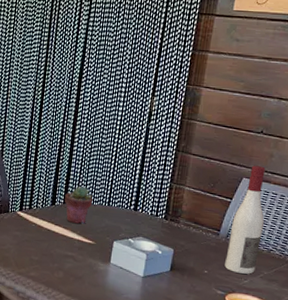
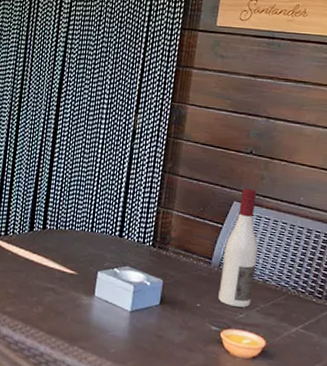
potted succulent: present [64,186,93,224] -> none [43,210,75,252]

